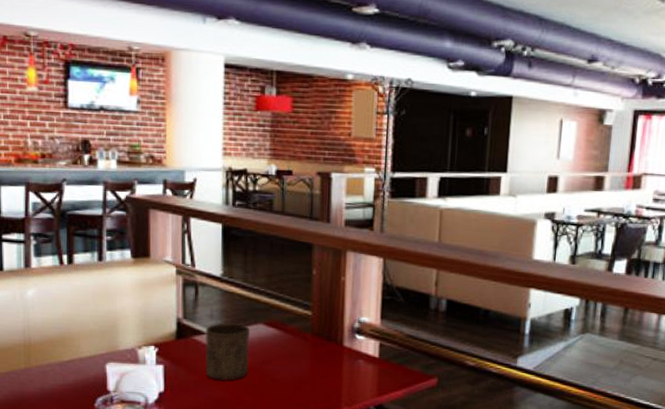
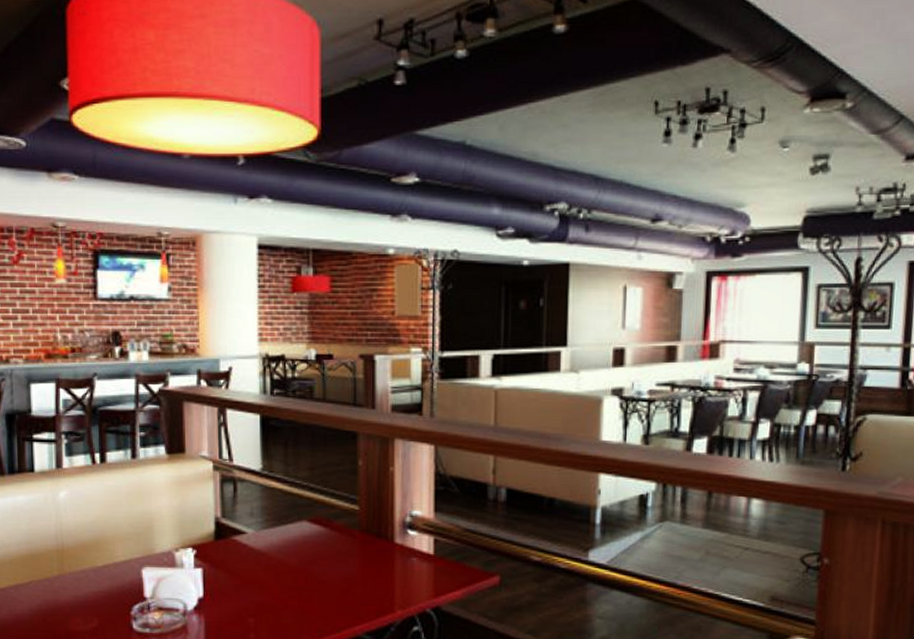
cup: present [205,322,249,381] -> none [246,520,293,584]

